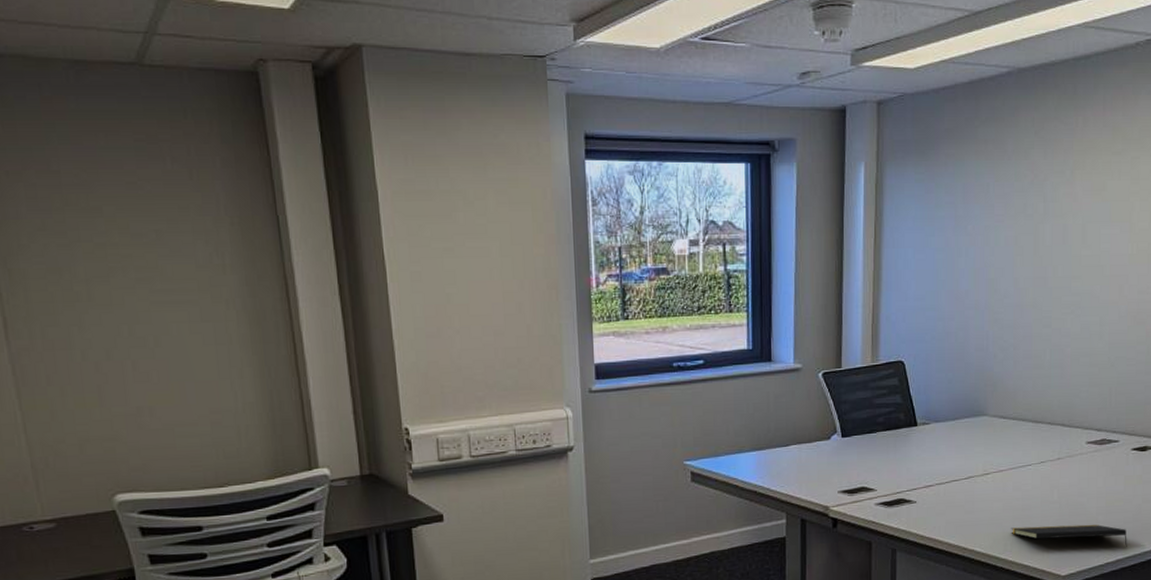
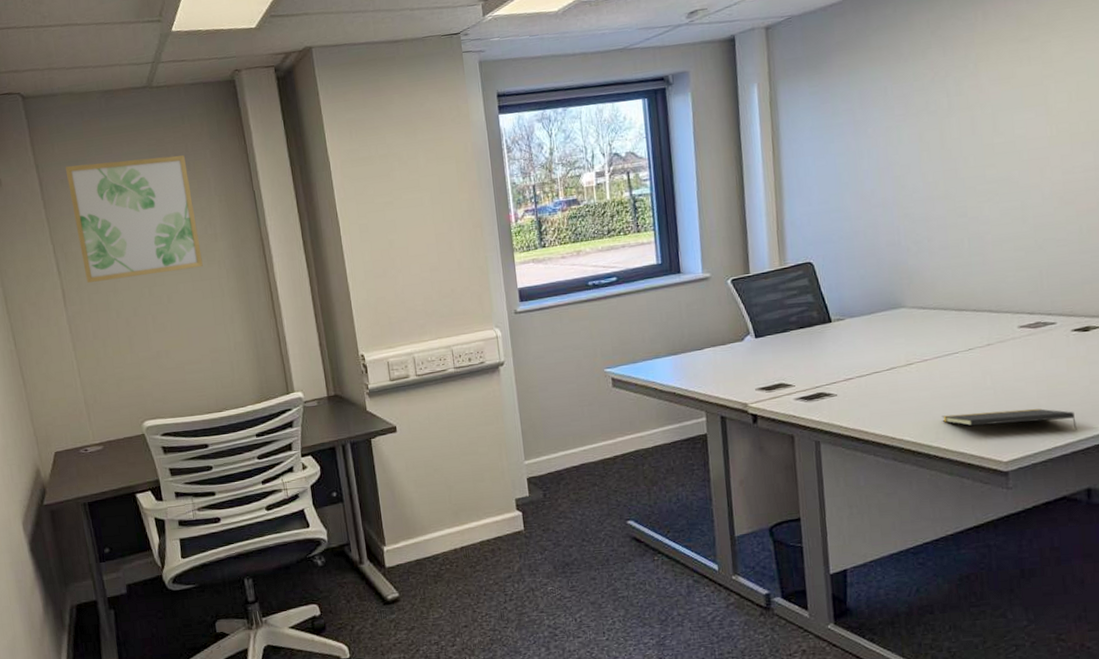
wall art: none [12,153,205,311] -> present [65,155,203,283]

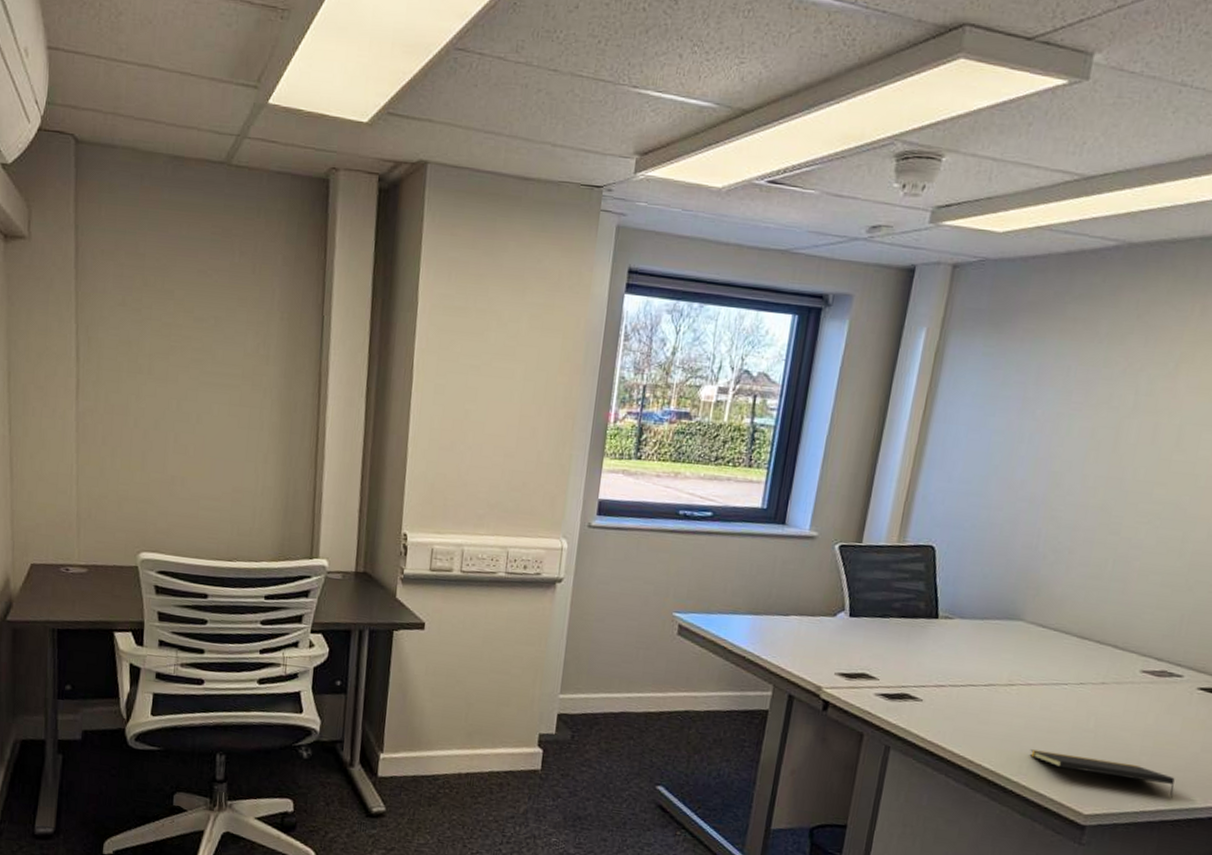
wall art: present [65,155,203,283] -> none [107,235,252,391]

